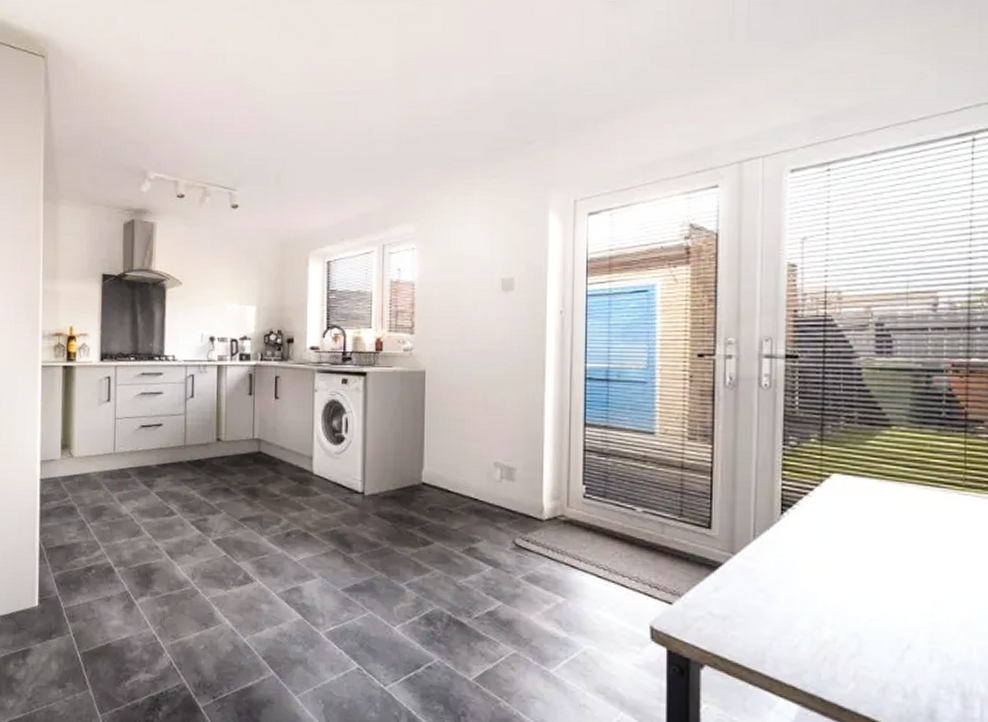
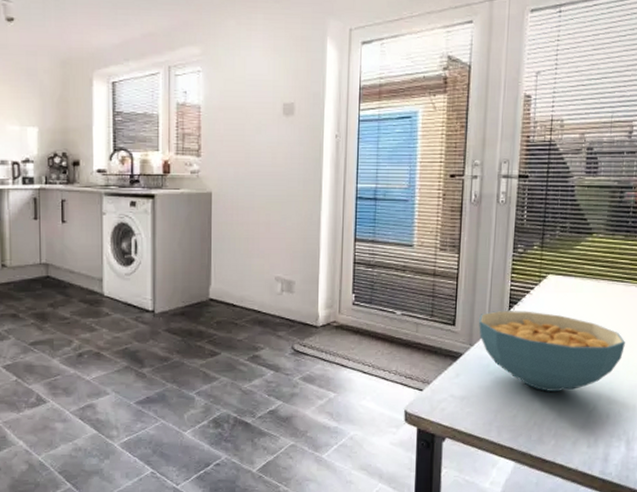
cereal bowl: none [742,514,949,620] -> present [479,311,625,391]

